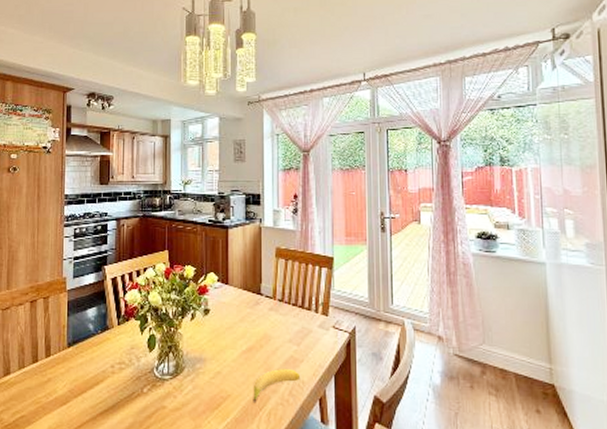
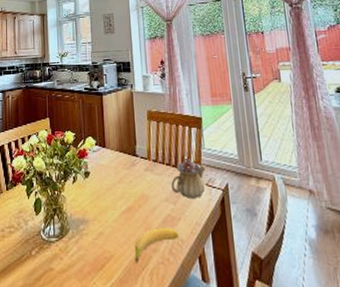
teapot: none [296,298,333,340] -> present [171,157,206,198]

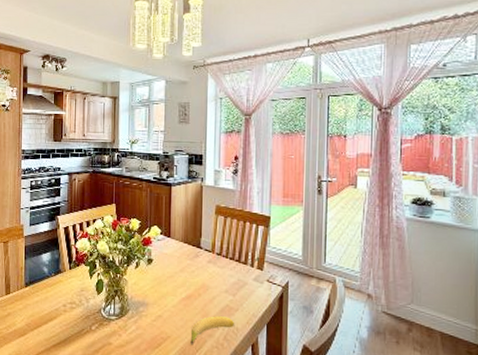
teapot: present [171,157,206,198] -> none [232,254,268,292]

